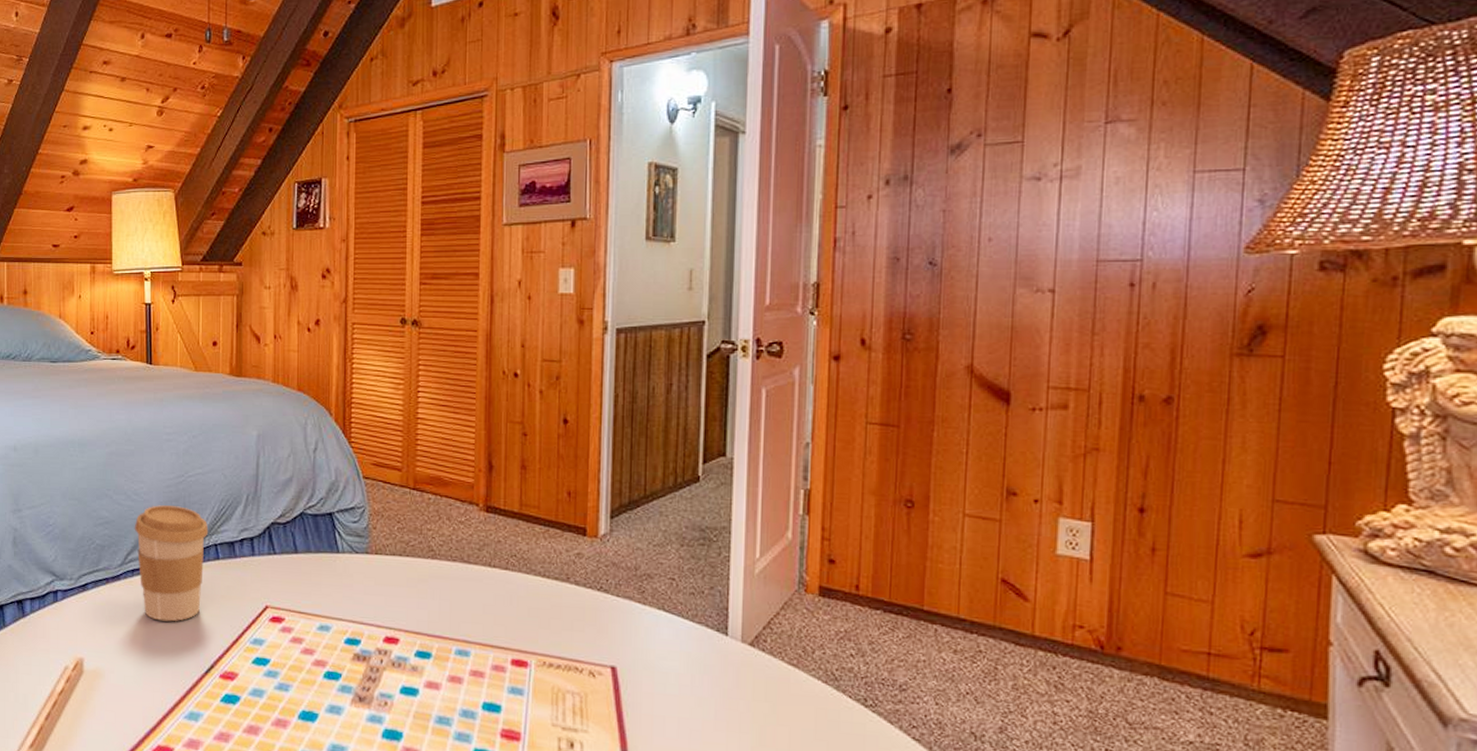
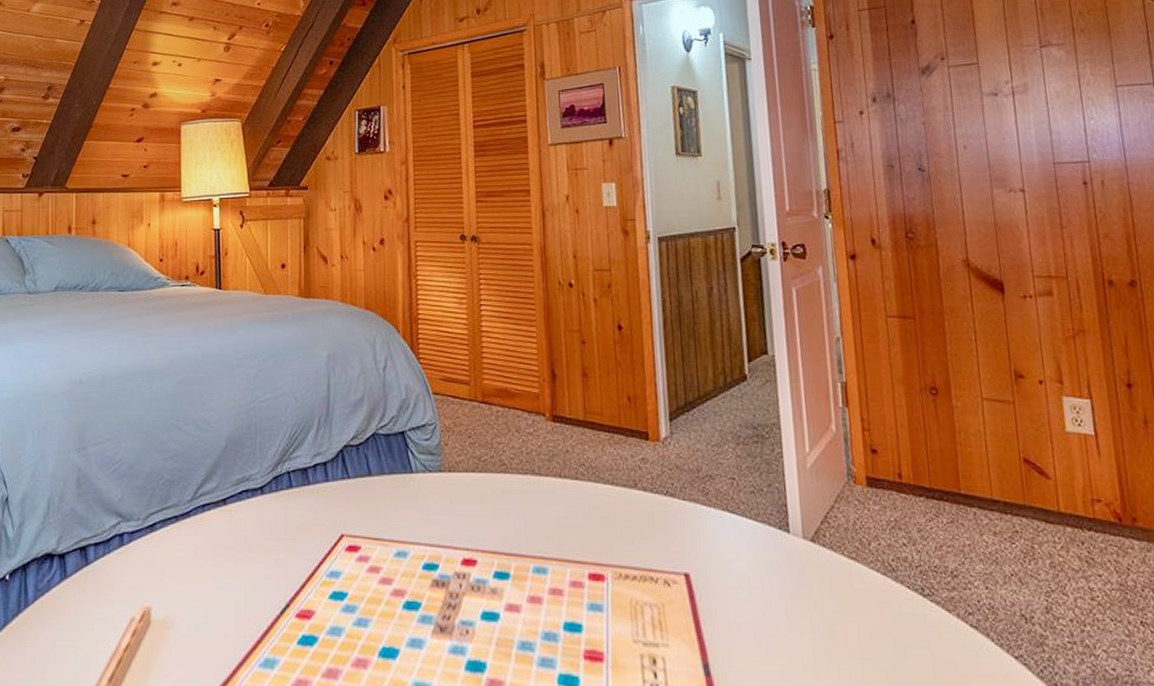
coffee cup: present [134,505,209,622] -> none [204,434,281,559]

